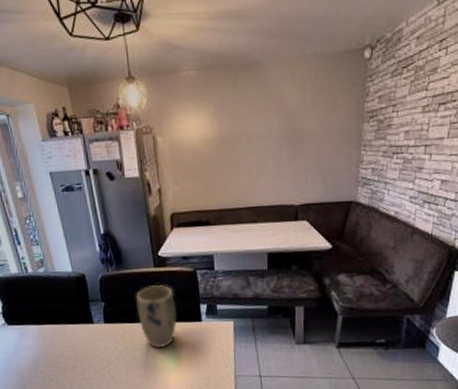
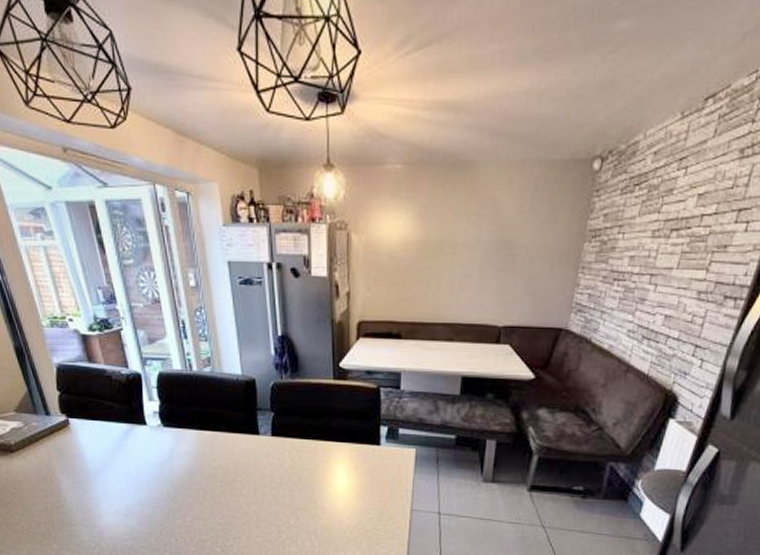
plant pot: present [136,284,177,348] -> none [310,398,353,470]

